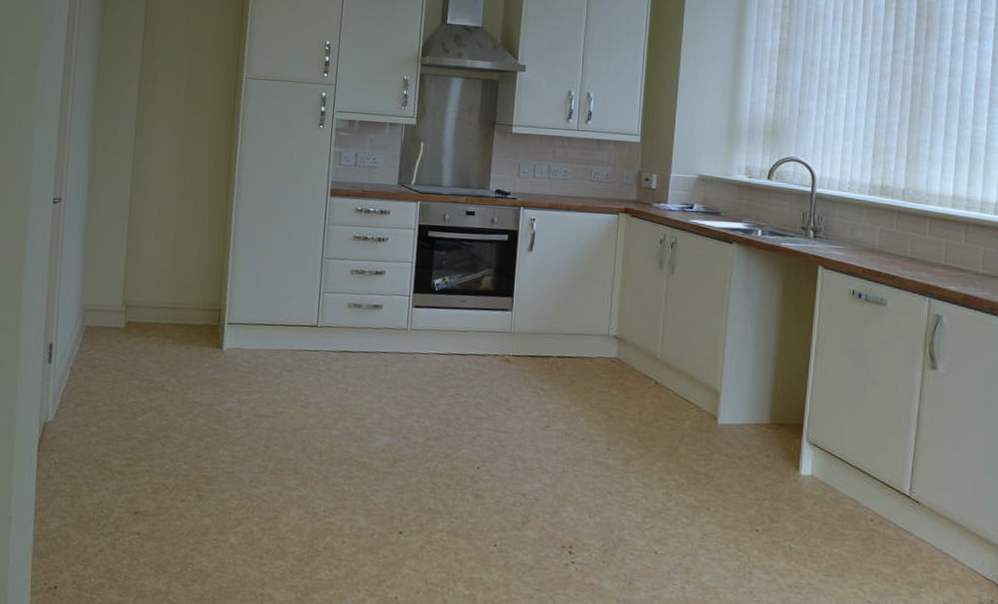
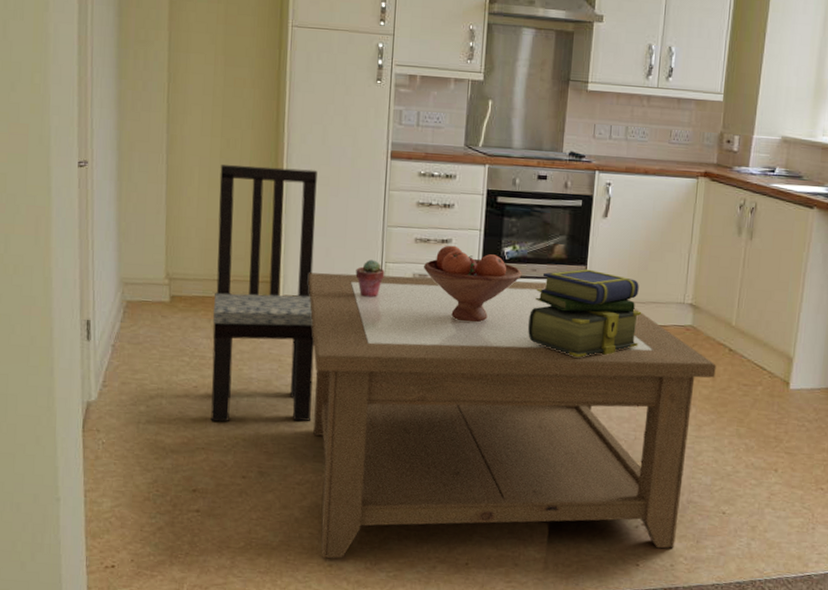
dining chair: none [155,201,264,446] -> present [210,165,317,422]
coffee table: none [250,301,643,589] -> present [308,272,716,559]
potted succulent: none [295,289,322,326] -> present [355,259,385,298]
fruit bowl: none [359,276,452,352] -> present [424,245,522,323]
stack of books: none [456,300,568,388] -> present [527,269,642,358]

